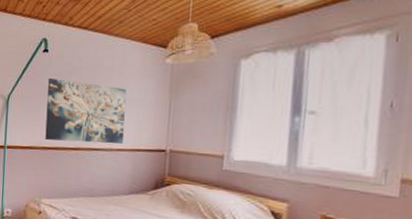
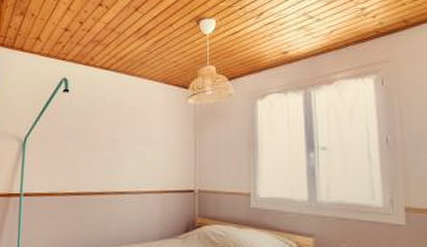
wall art: present [45,77,127,144] -> none [67,118,152,186]

